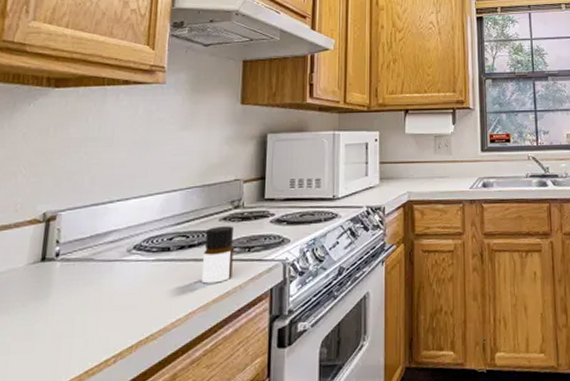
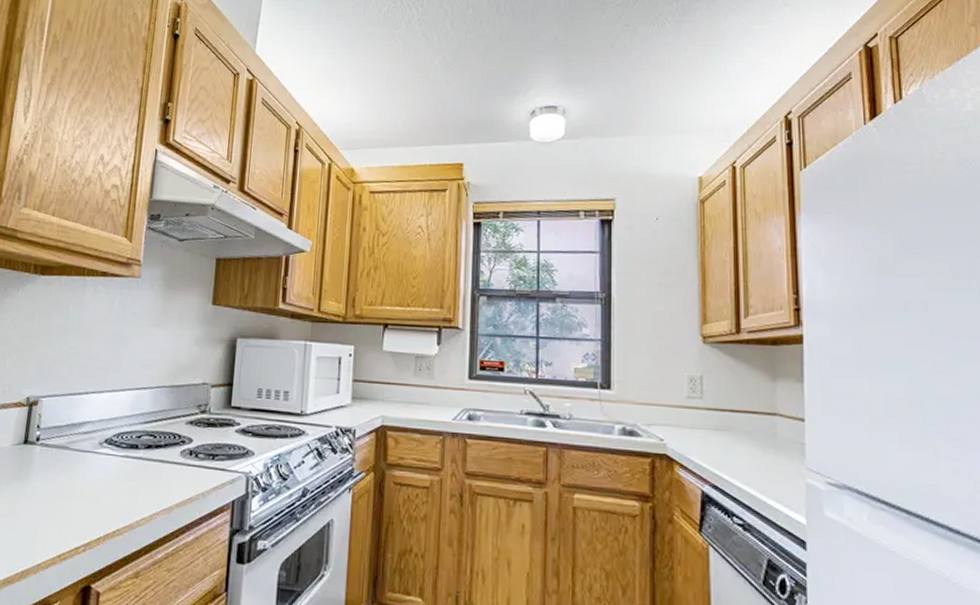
bottle: present [202,226,234,284] -> none [166,429,199,488]

